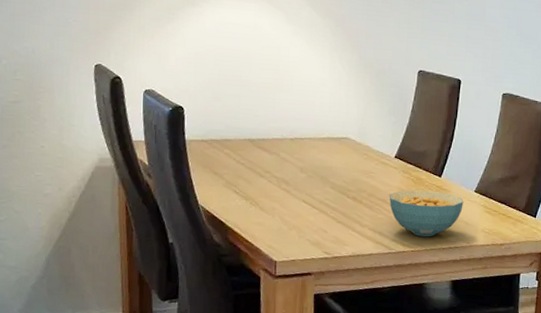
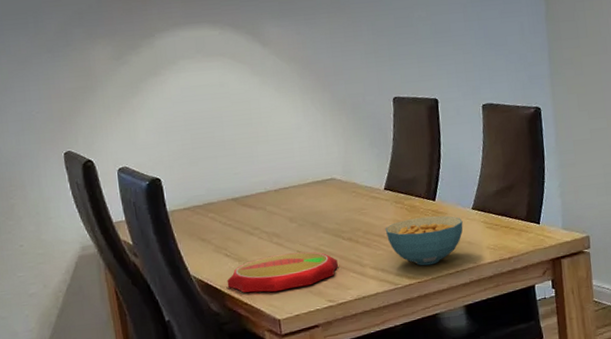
plate: none [232,200,339,235] -> present [227,251,338,293]

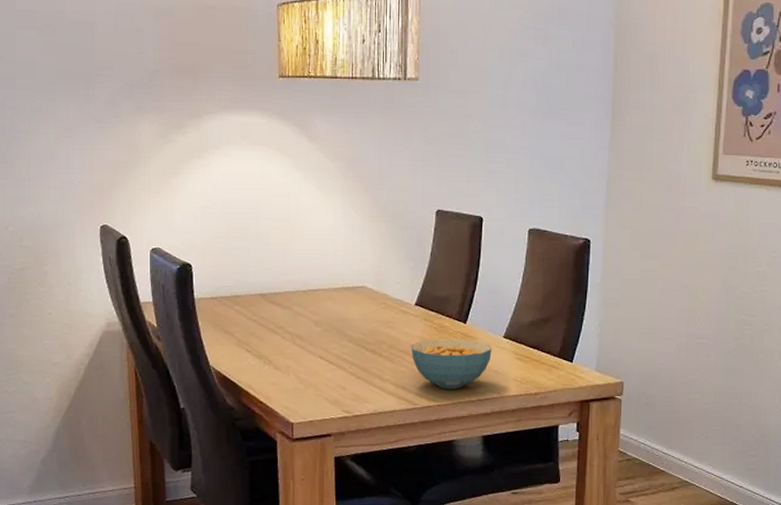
plate: present [227,251,338,293] -> none [245,356,358,395]

